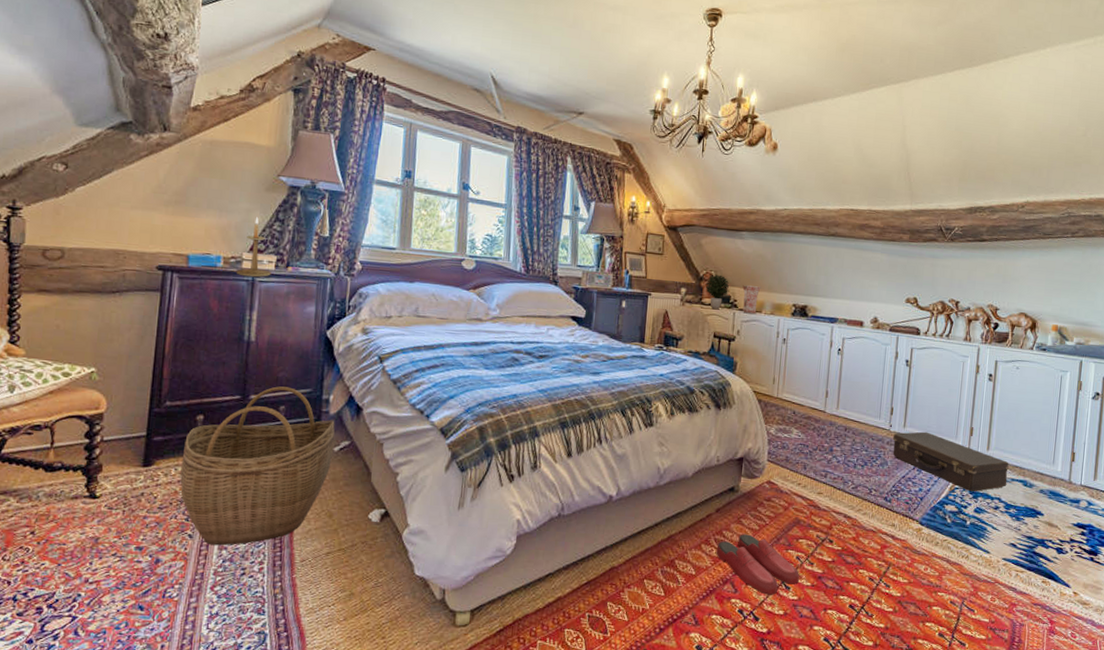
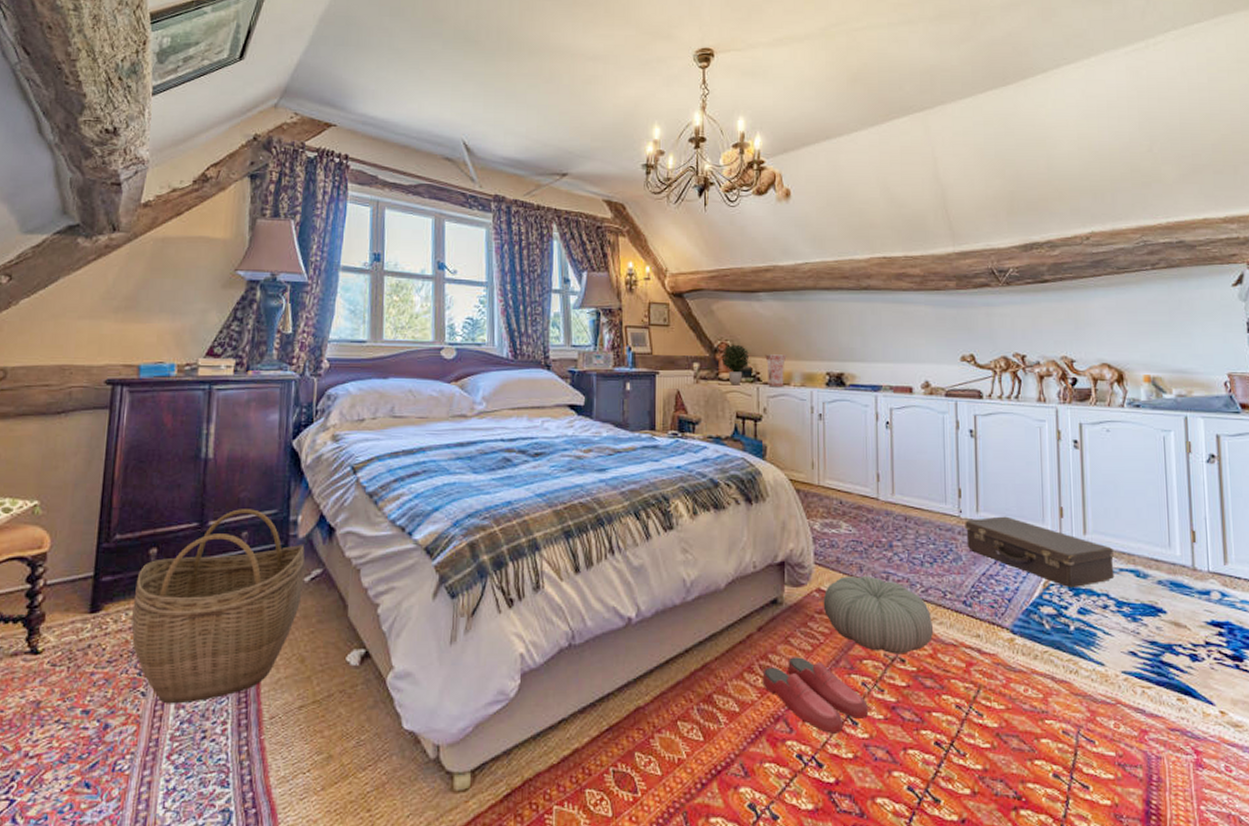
candlestick: present [236,217,271,278] -> none [191,318,230,385]
pouf: none [771,472,859,537] -> present [823,576,934,655]

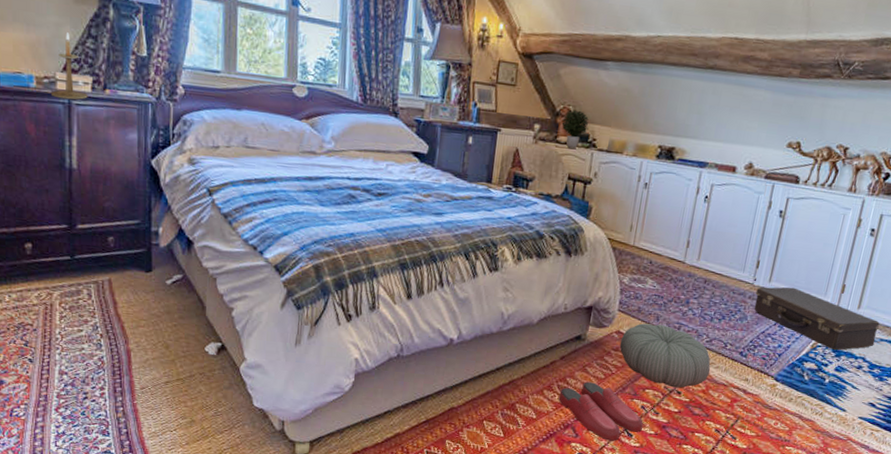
woven basket: present [131,509,305,704] -> none [14,216,167,371]
candlestick: none [191,318,230,385] -> present [50,32,88,101]
vase: present [765,354,787,388] -> none [602,122,625,156]

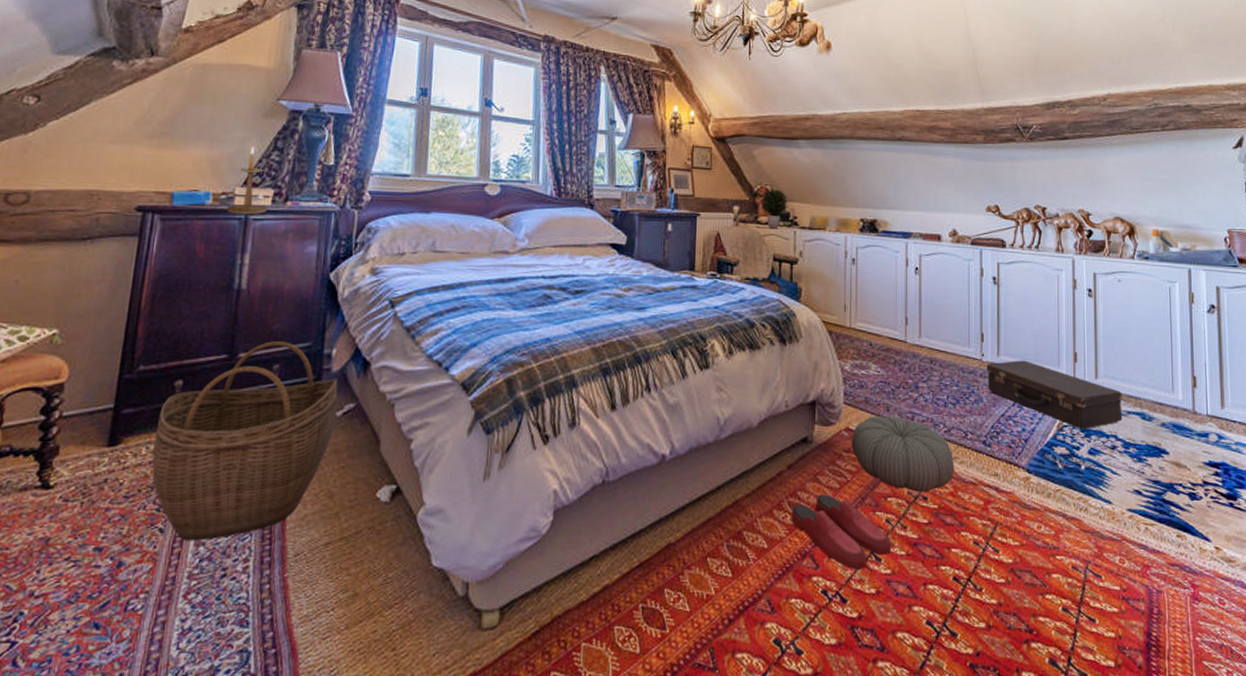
woven basket: none [14,216,167,371] -> present [151,341,338,541]

